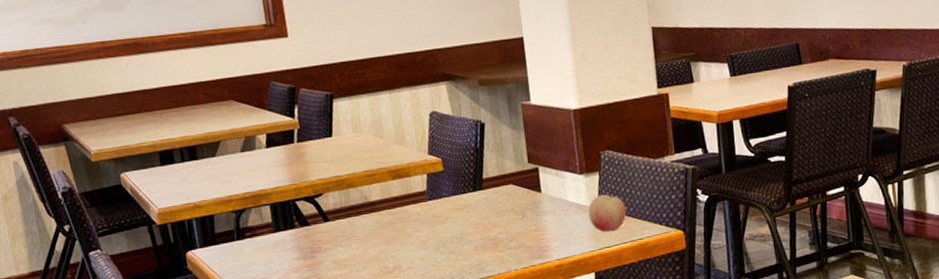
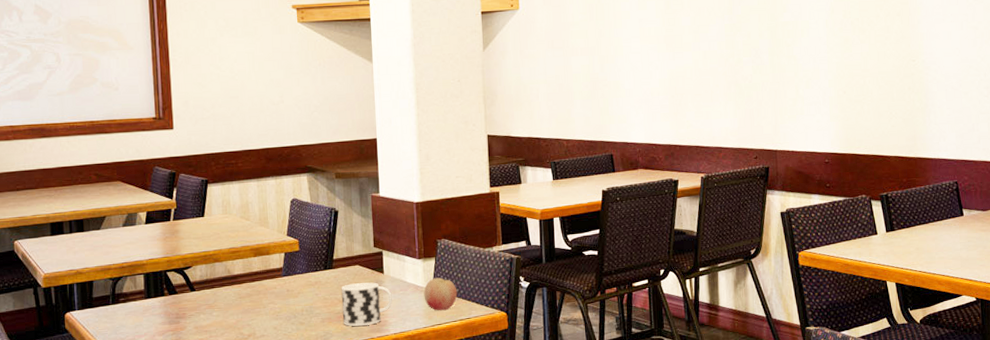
cup: none [494,203,553,254] -> present [341,282,392,326]

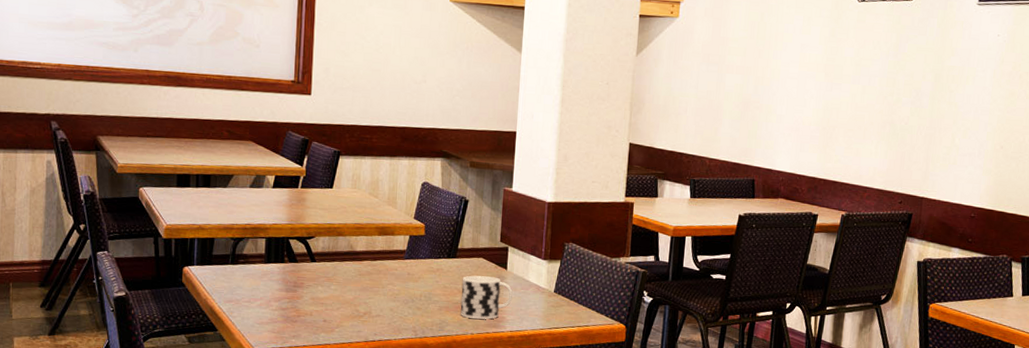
fruit: present [423,277,458,311] -> none [544,281,579,315]

